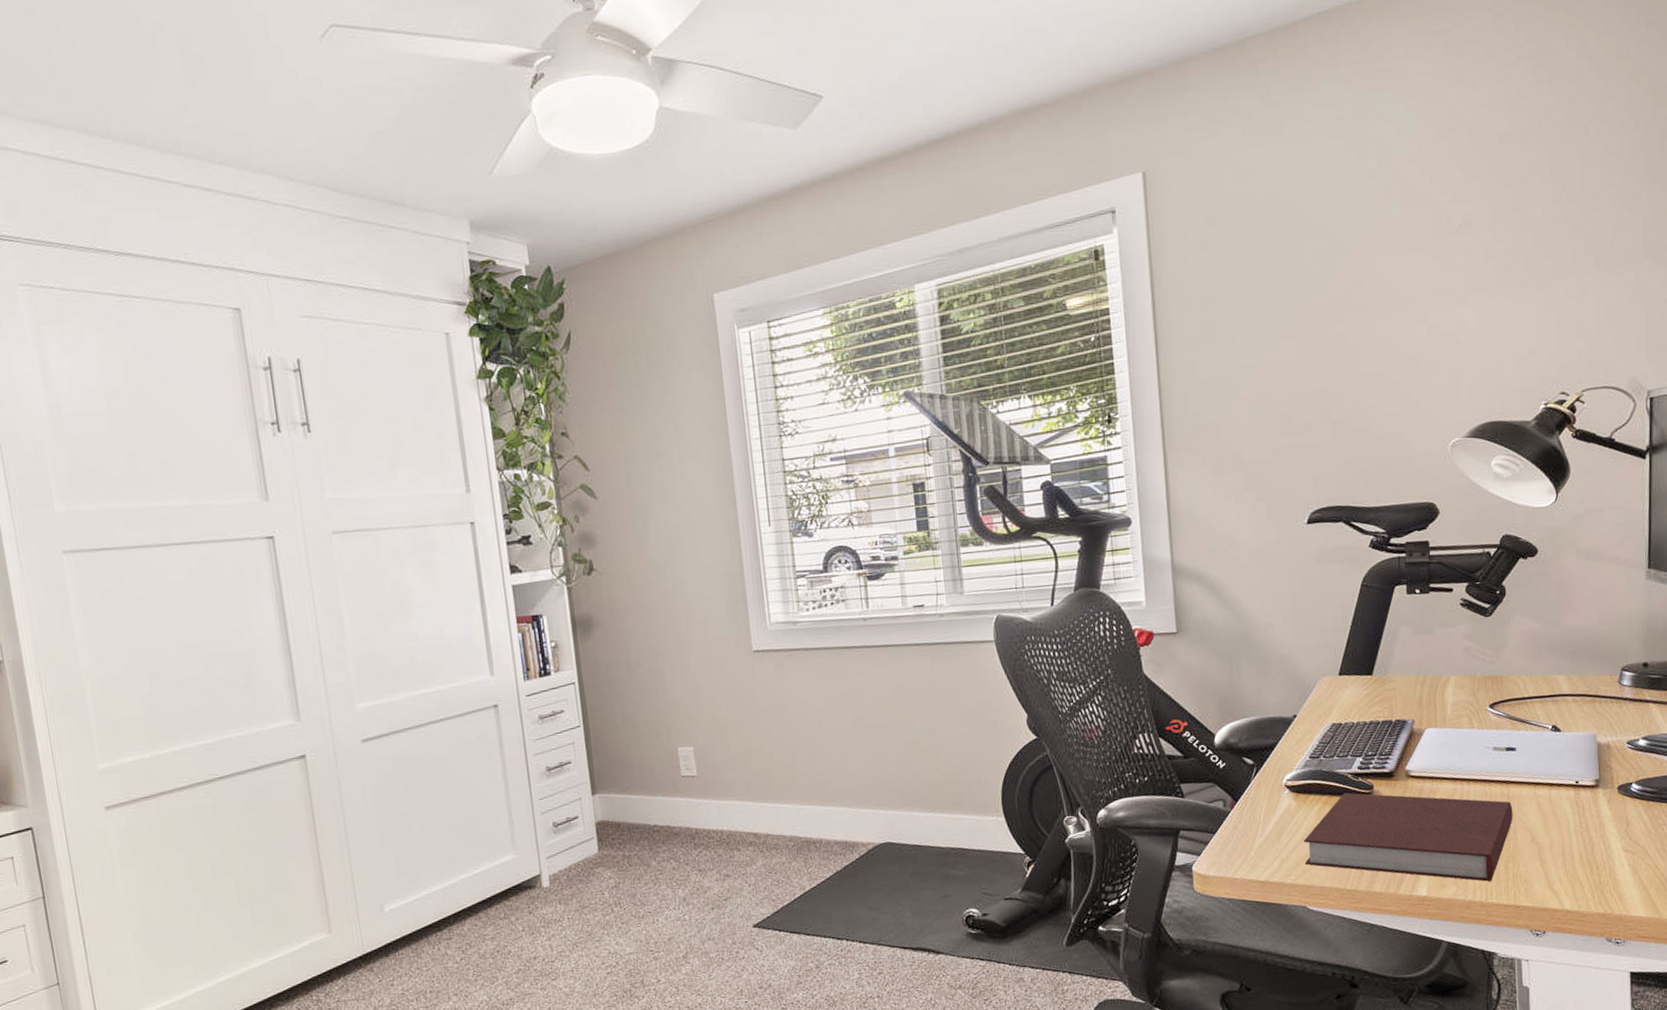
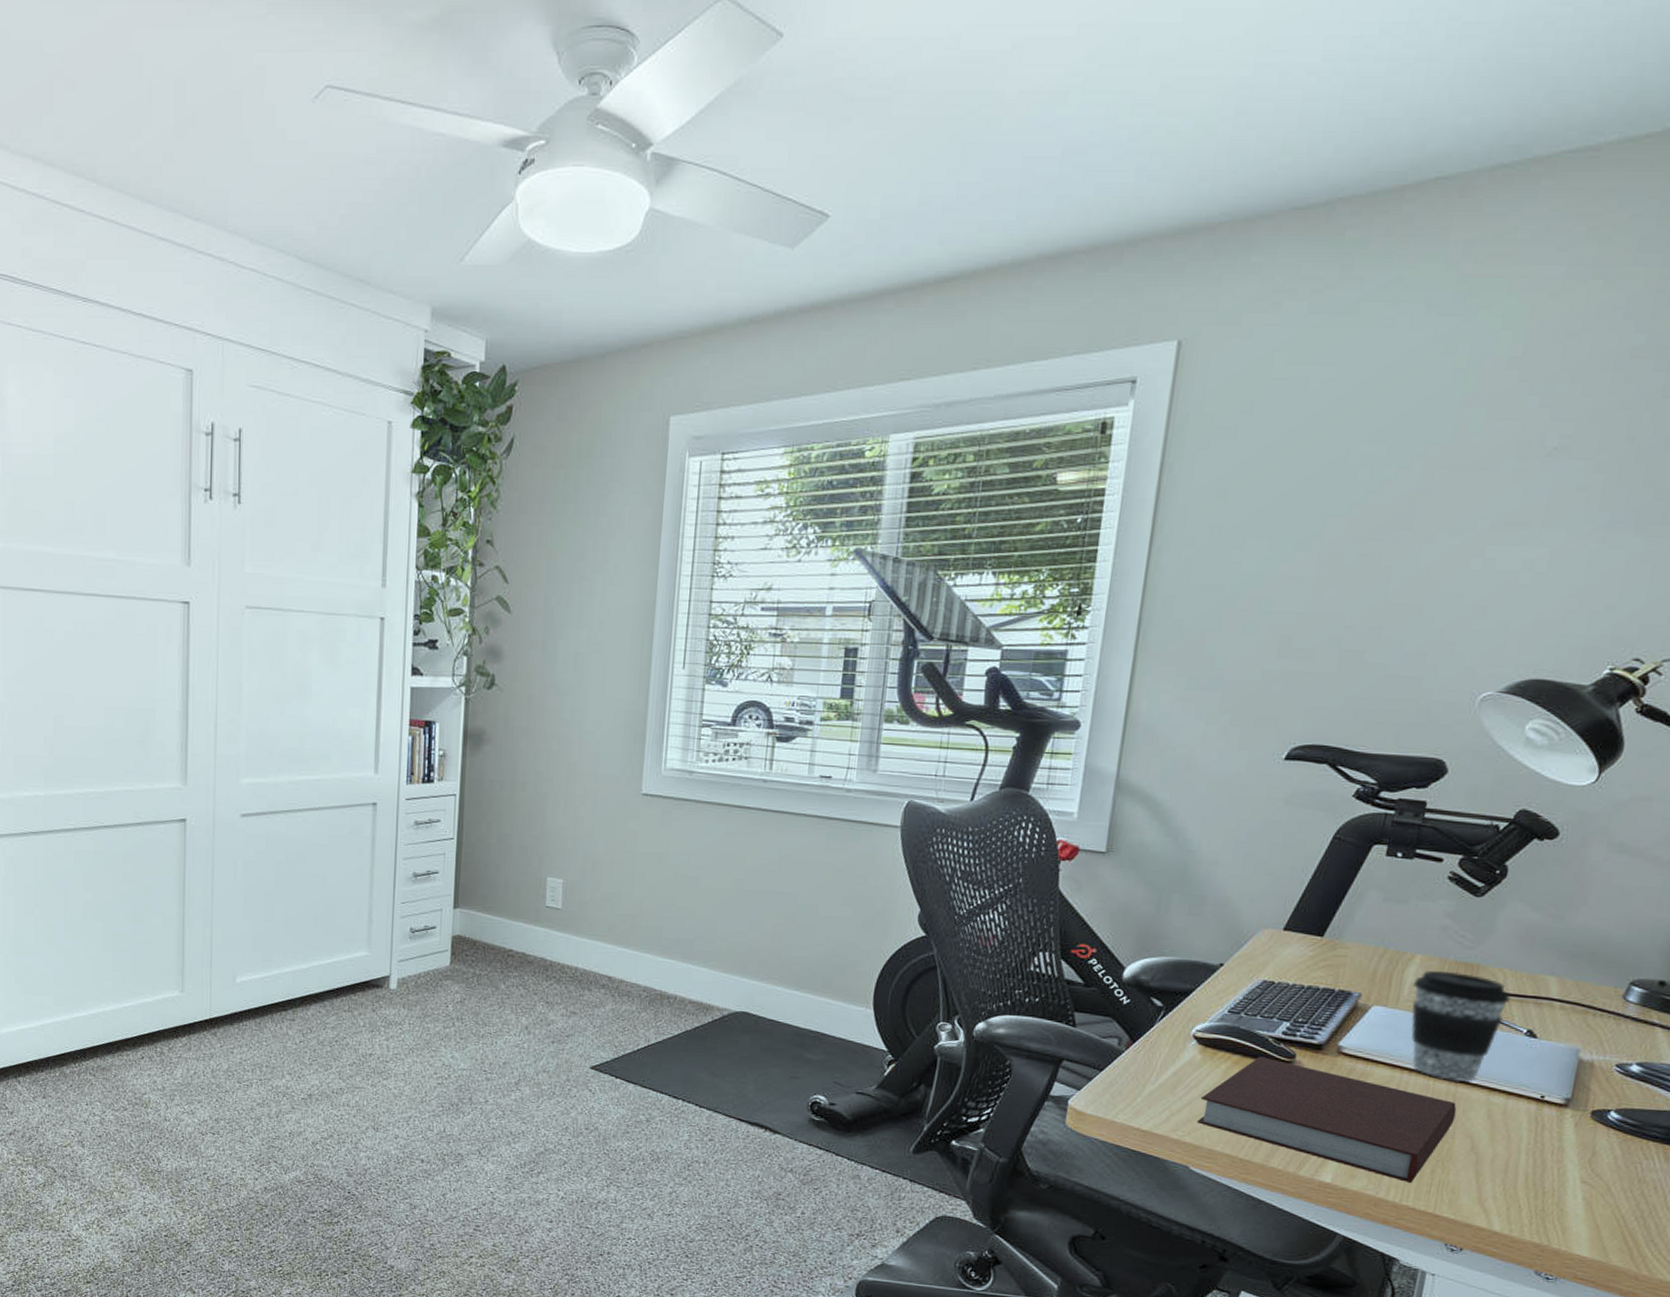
coffee cup: none [1453,686,1533,783] -> present [1411,970,1511,1082]

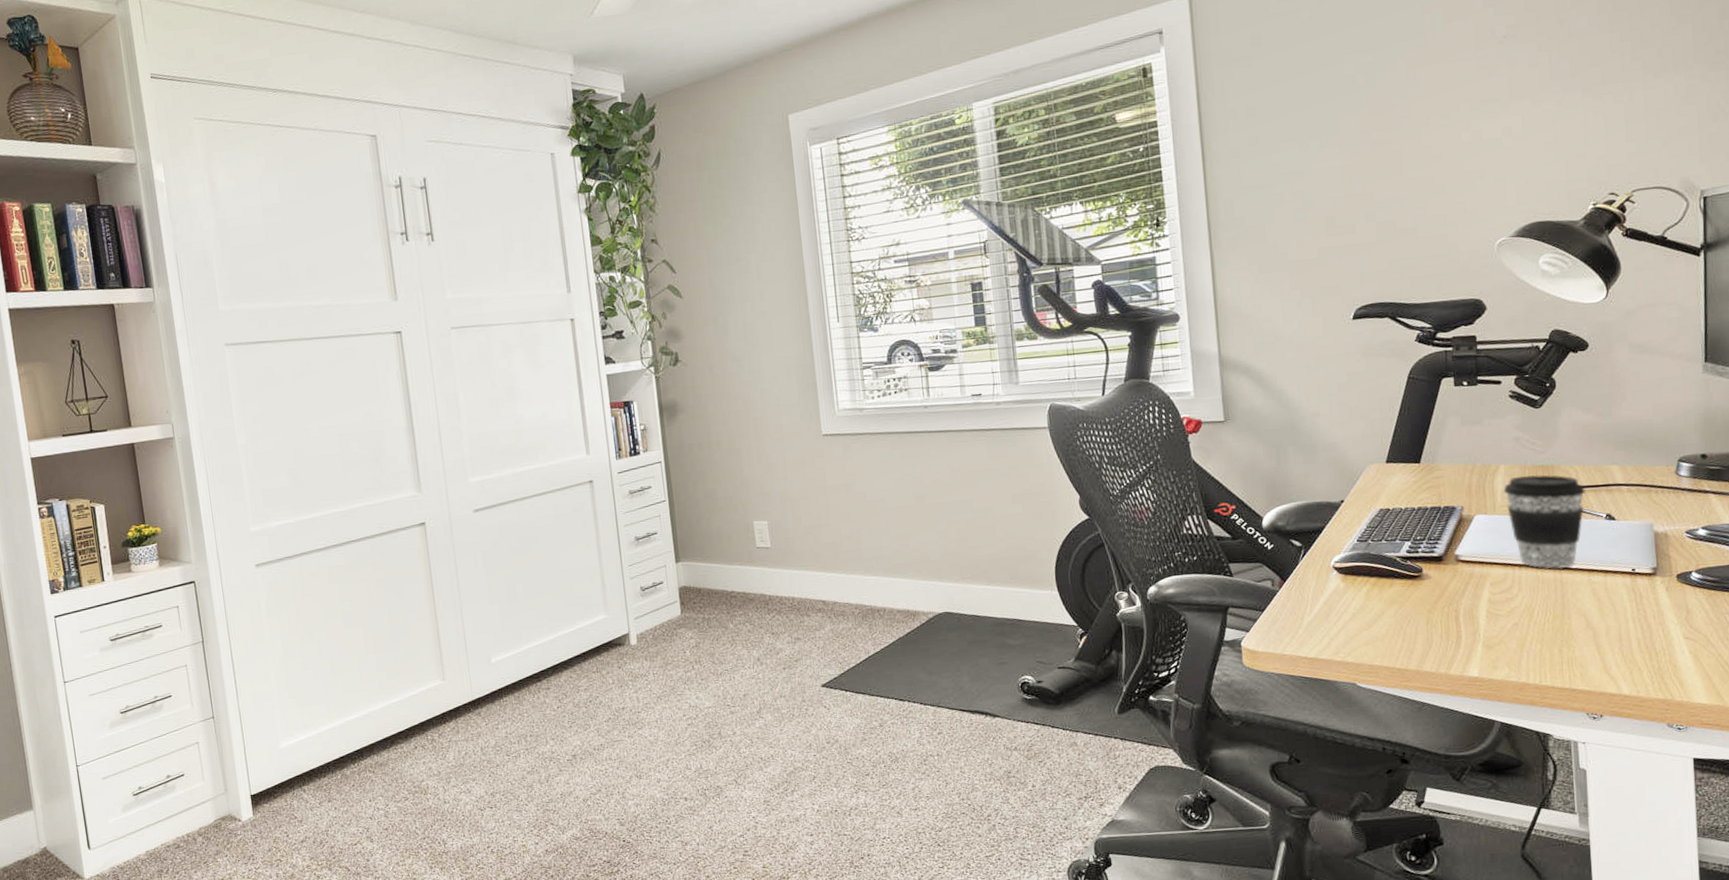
notebook: present [1196,1056,1457,1184] -> none [1352,575,1567,665]

